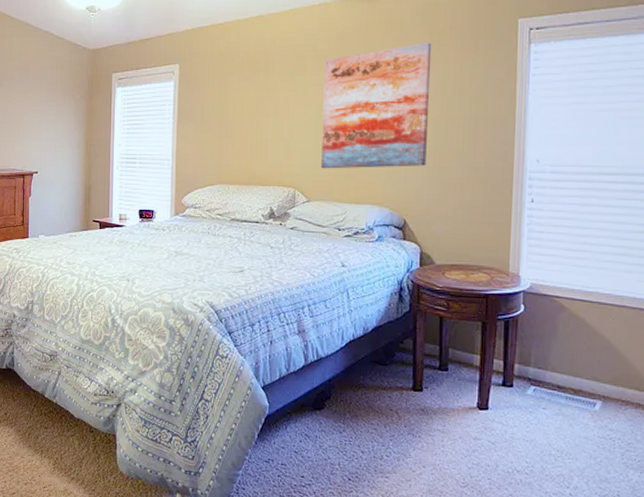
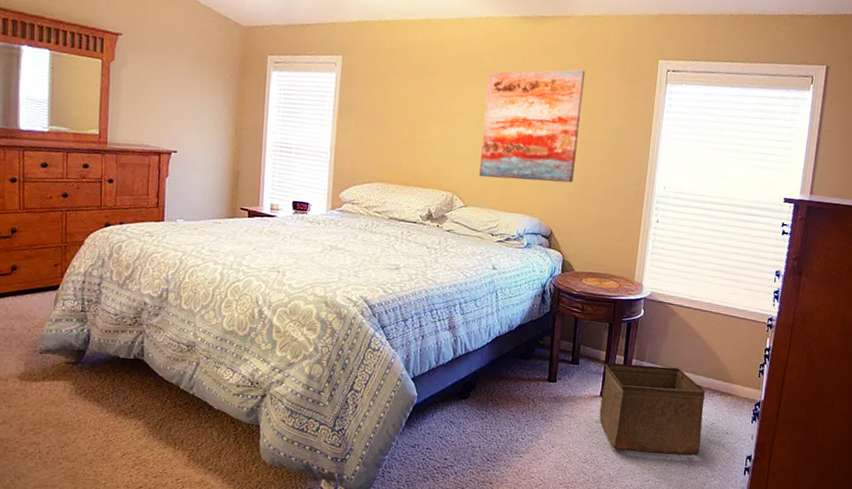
storage bin: none [478,369,615,485] -> present [599,363,705,456]

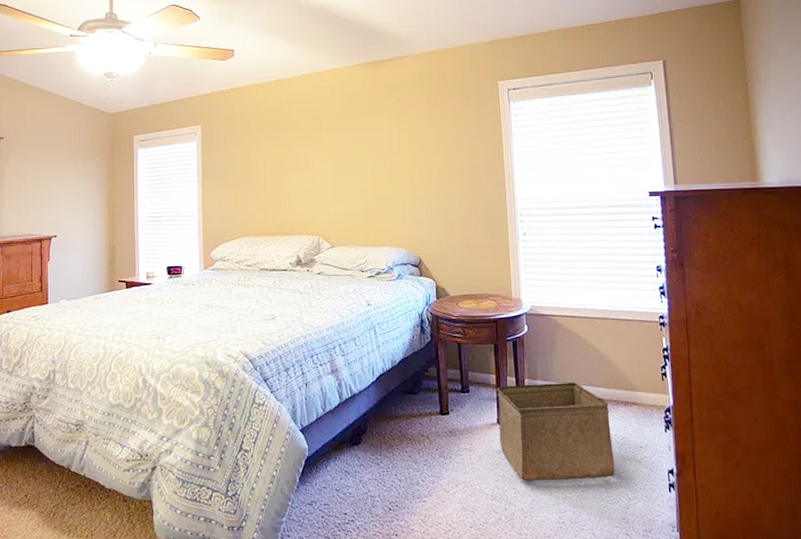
wall art: present [479,69,586,183] -> none [338,102,434,217]

